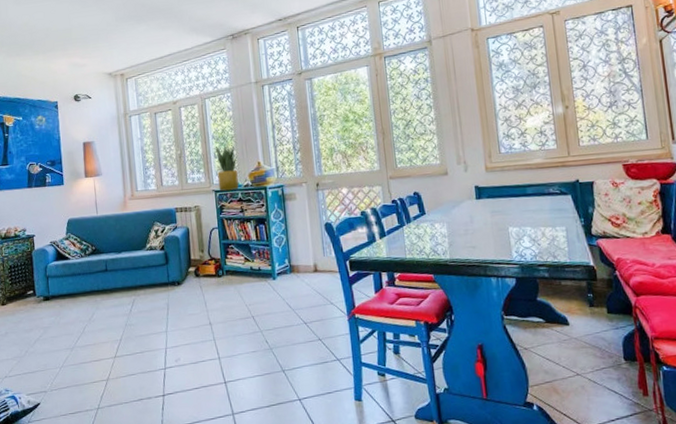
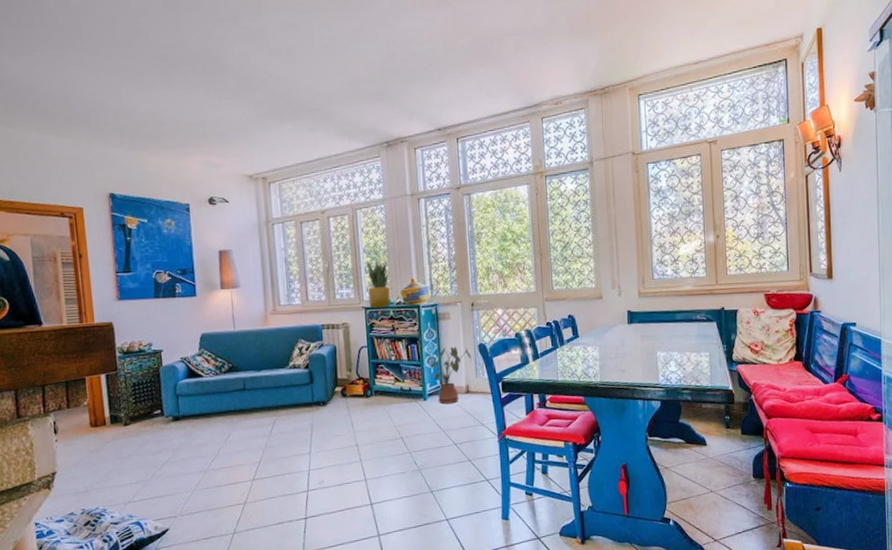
house plant: none [274,226,318,284] -> present [426,346,472,405]

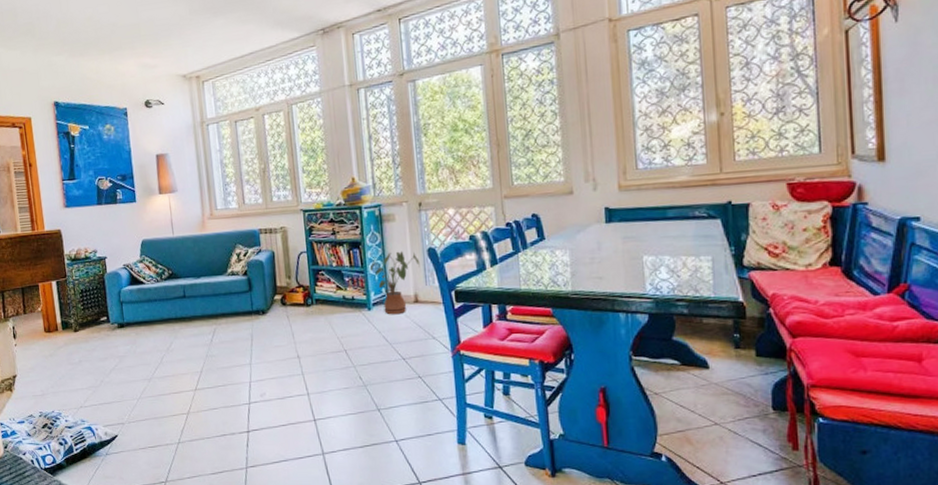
planter: present [364,259,391,309] -> none [302,157,331,211]

